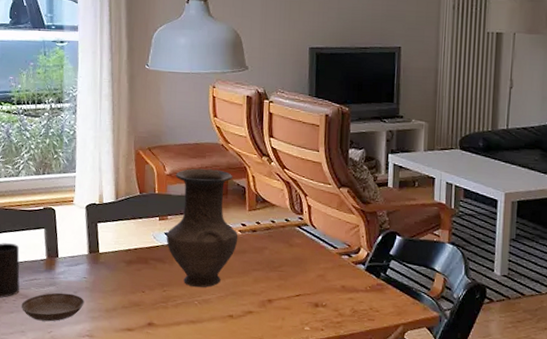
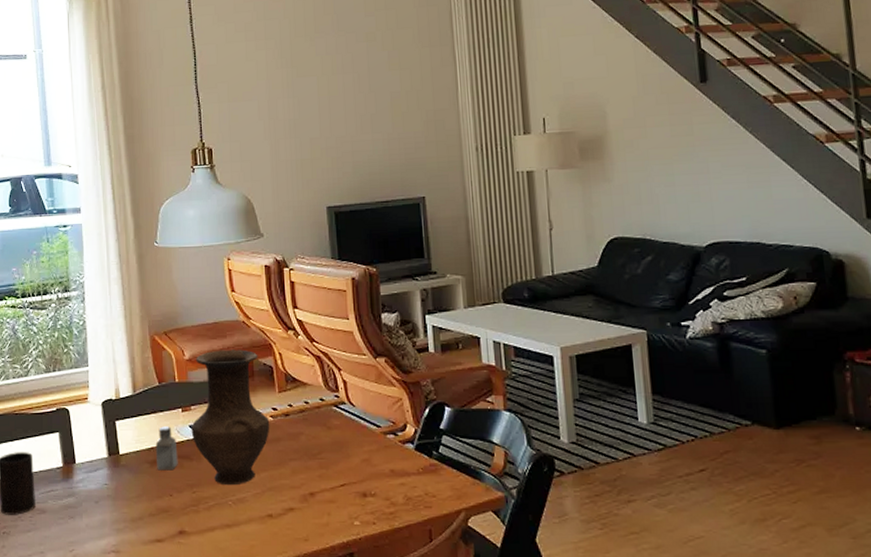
saucer: present [21,292,84,322] -> none [38,504,107,539]
saltshaker: none [132,231,153,271] -> present [155,426,178,471]

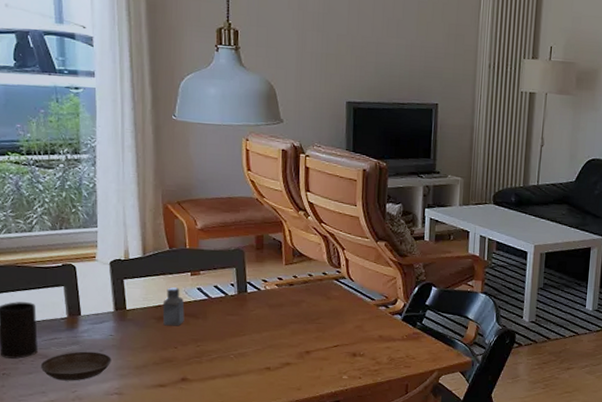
saucer: none [38,504,107,539] -> present [40,351,112,381]
vase: present [191,349,270,486] -> none [199,222,275,342]

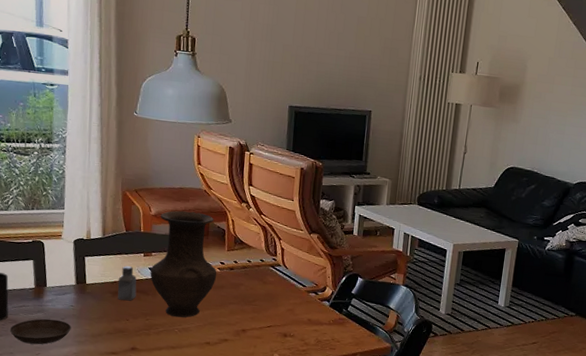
vase: none [199,222,275,342] -> present [150,210,217,318]

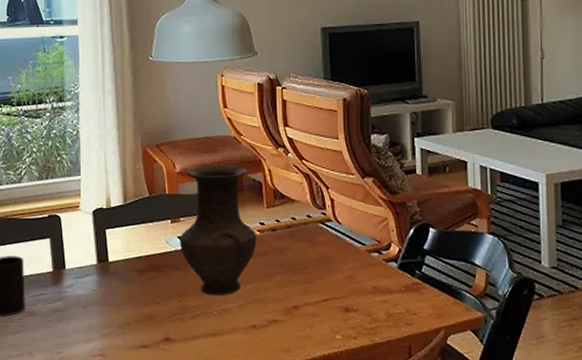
saucer: present [9,318,71,345] -> none [27,308,95,341]
saltshaker: present [117,266,137,301] -> none [144,236,166,279]

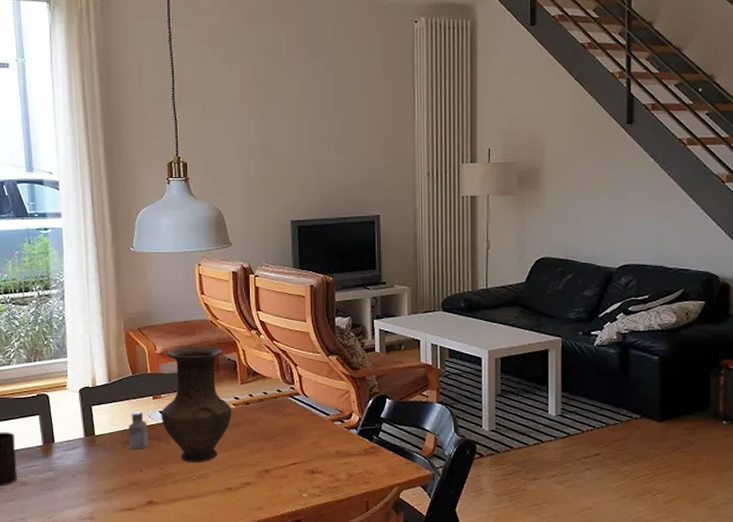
saltshaker: none [144,236,166,279] -> present [128,411,148,450]

